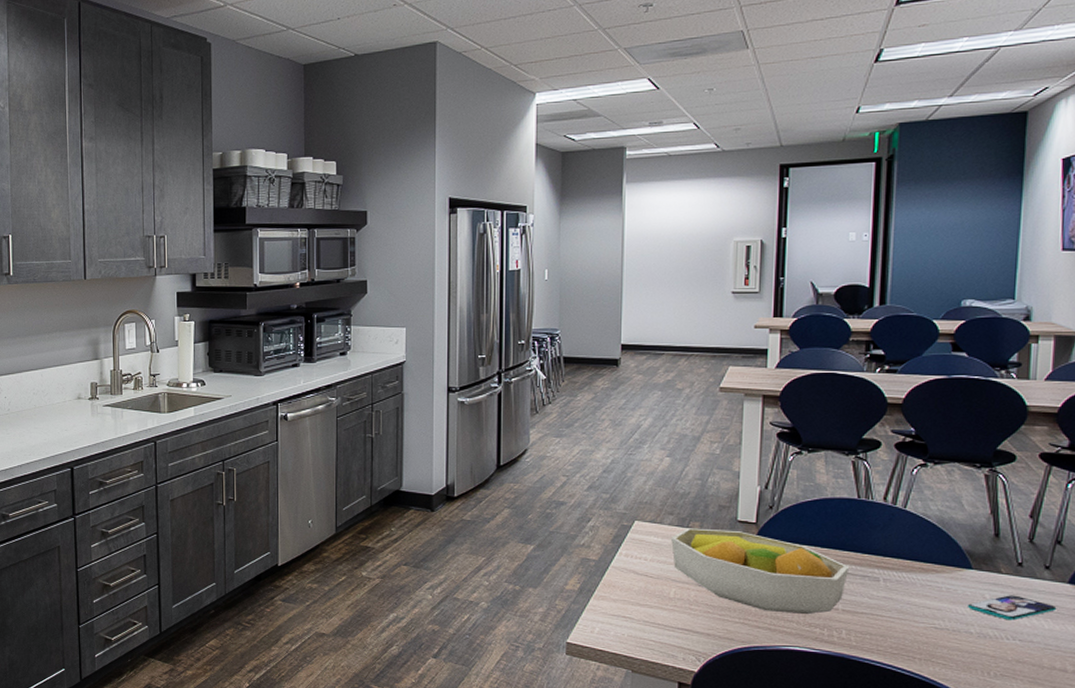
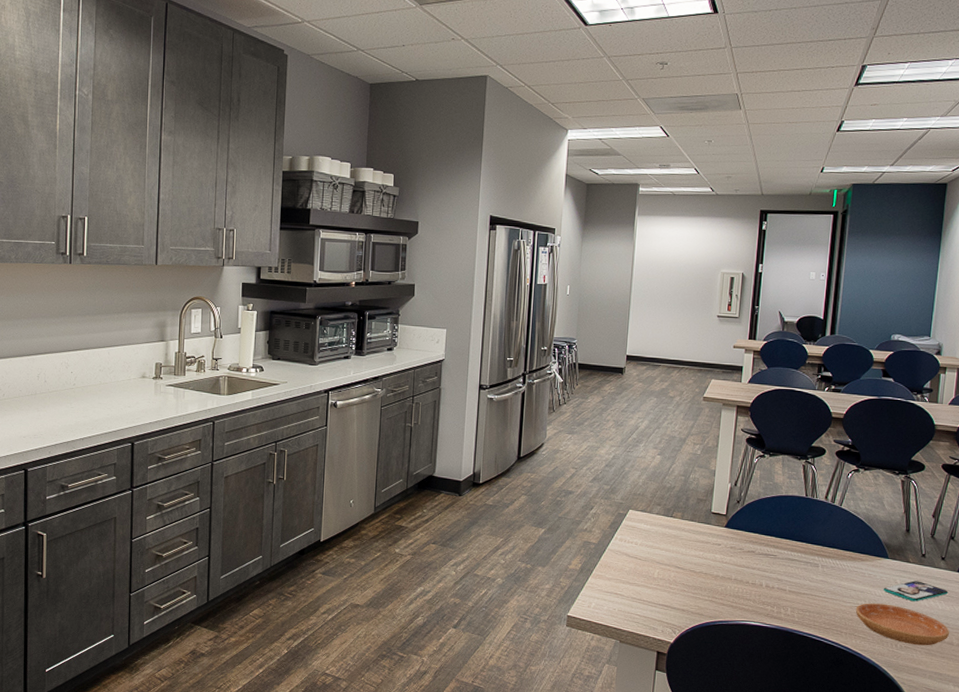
fruit bowl: present [671,528,850,615] -> none [657,517,797,595]
saucer: none [931,623,1061,674] -> present [855,603,949,646]

